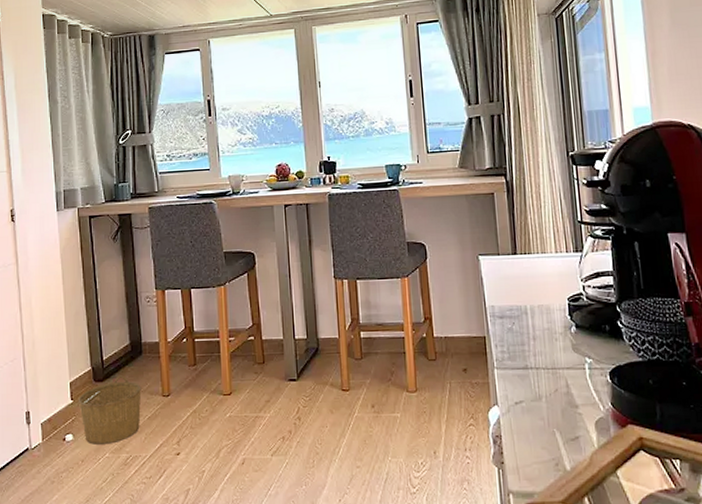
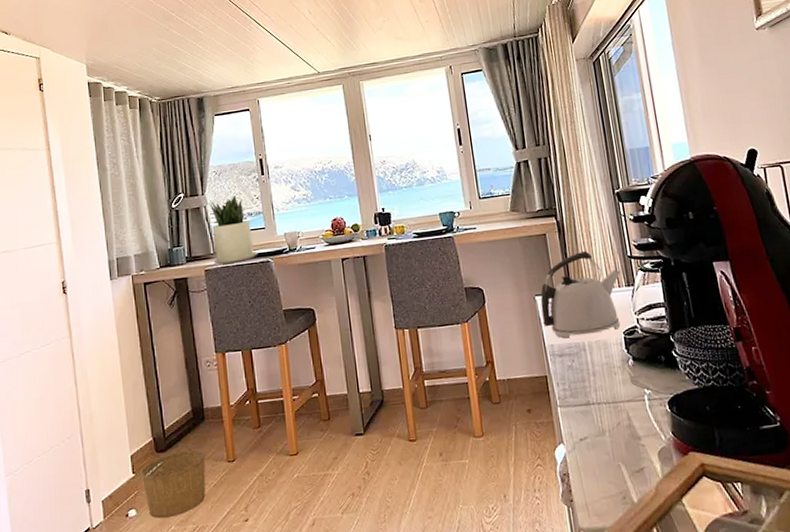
planter: none [154,135,202,203] -> present [208,195,258,265]
kettle: none [484,212,570,301] -> present [540,250,621,339]

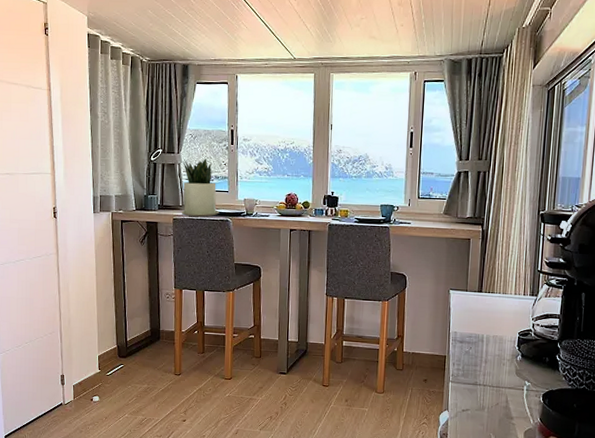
basket: present [139,443,206,518] -> none [104,354,158,407]
kettle: present [540,250,621,339] -> none [452,259,529,330]

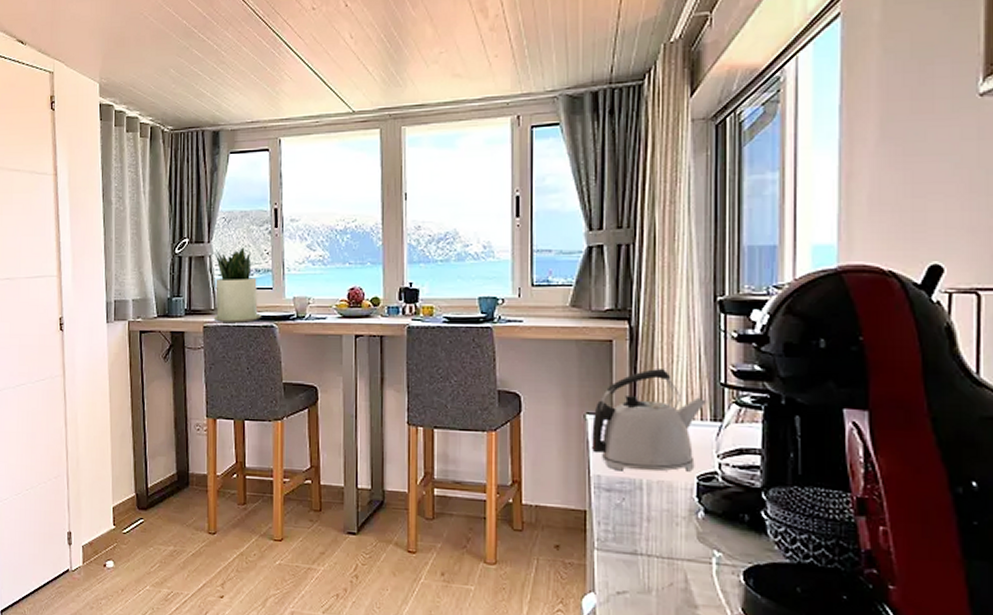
kettle: none [452,259,529,330] -> present [592,367,708,472]

